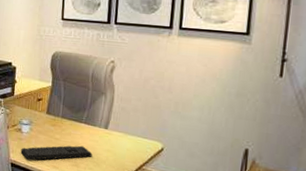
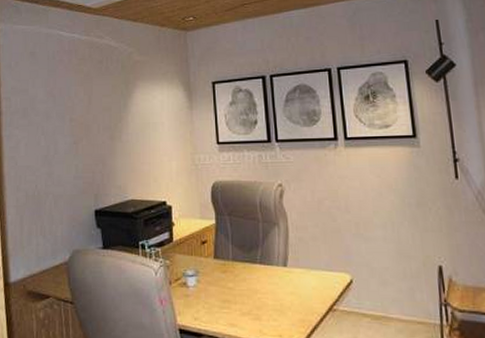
keyboard: present [21,145,93,161] -> none [189,292,274,321]

